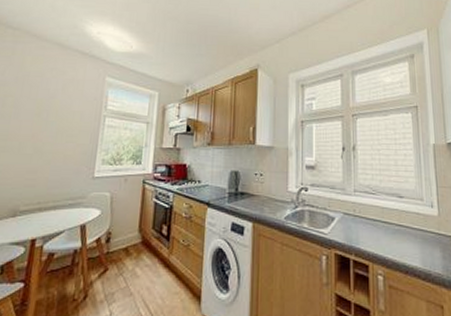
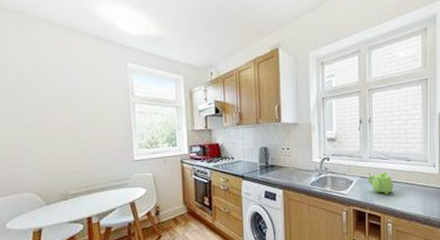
teapot: none [353,208,383,239] -> present [368,171,393,195]

